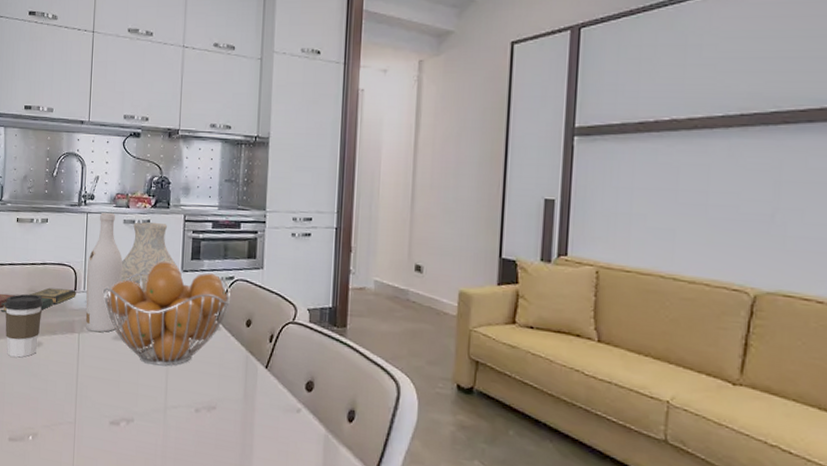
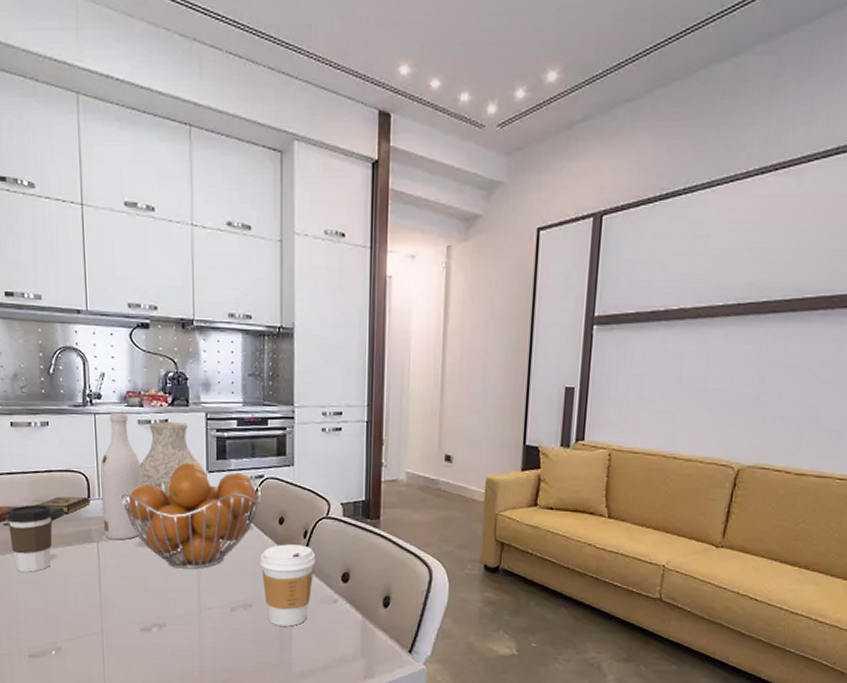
coffee cup: none [226,347,281,434] -> present [261,544,316,627]

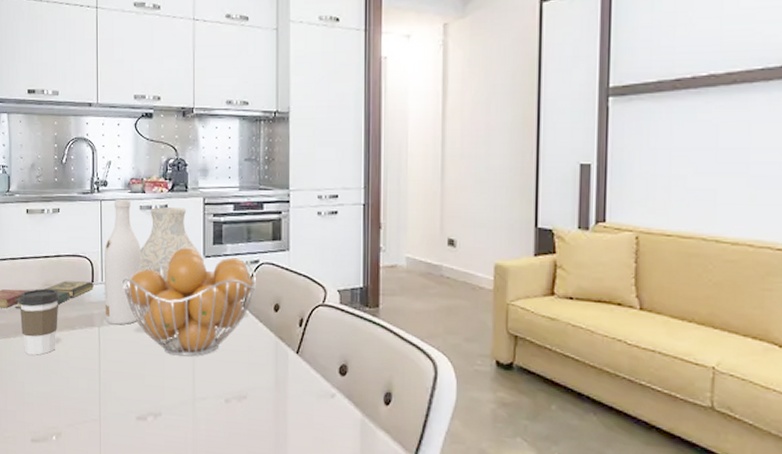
coffee cup: present [261,544,316,627] -> none [256,332,312,422]

